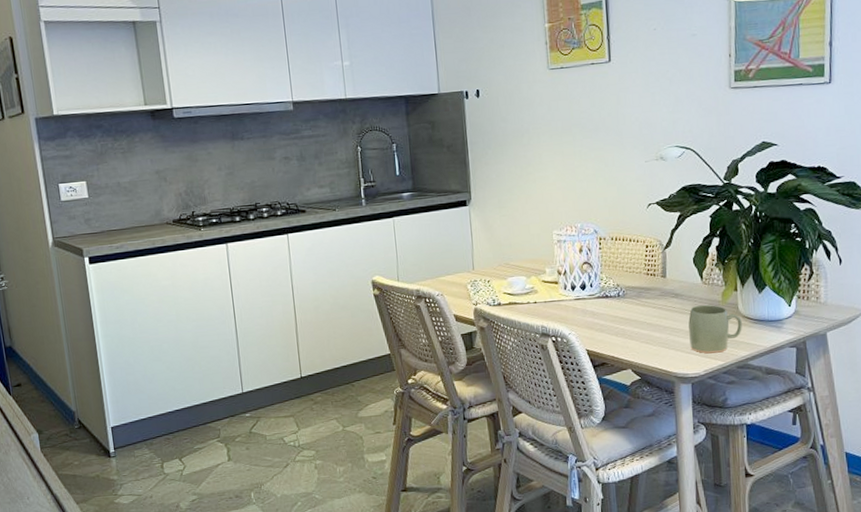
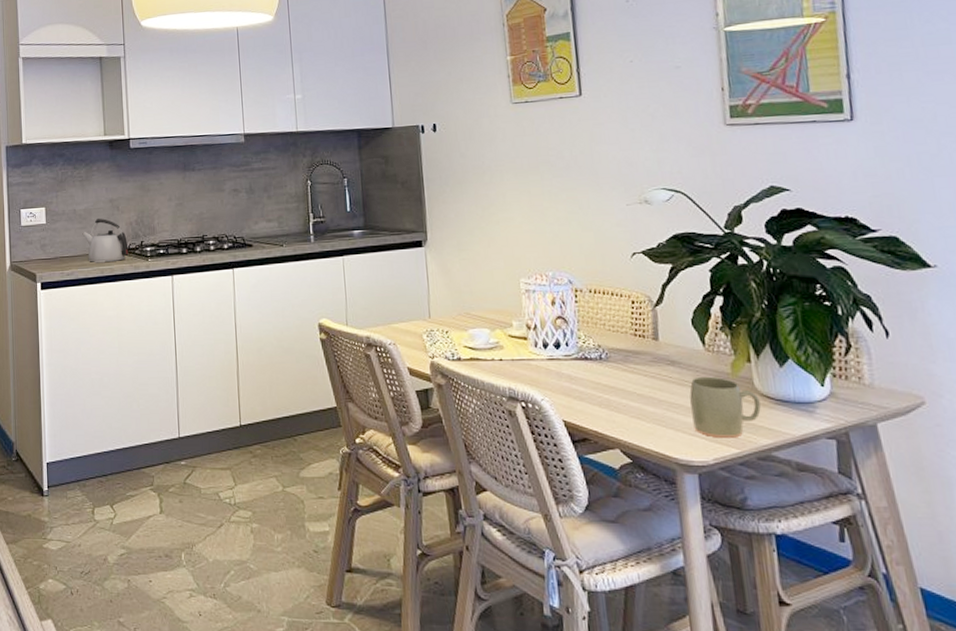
kettle: none [129,190,180,236] -> present [82,218,129,264]

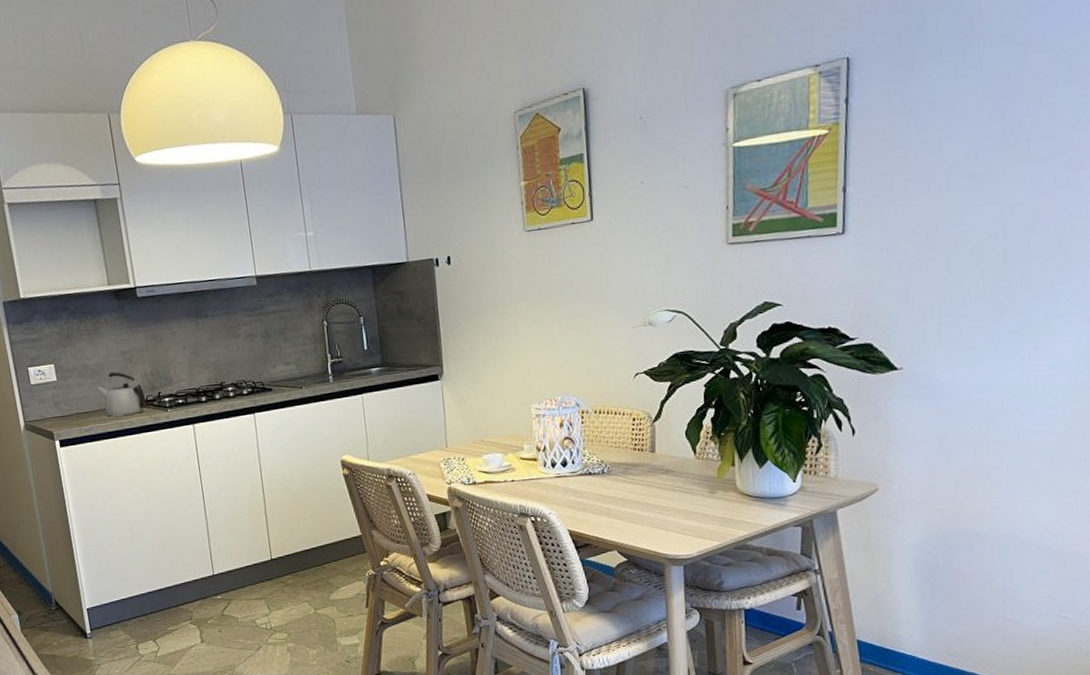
mug: present [689,376,761,438] -> none [680,481,740,534]

